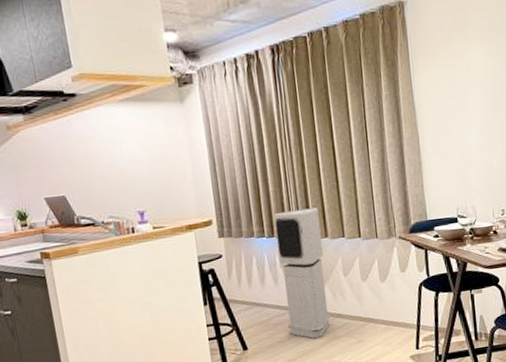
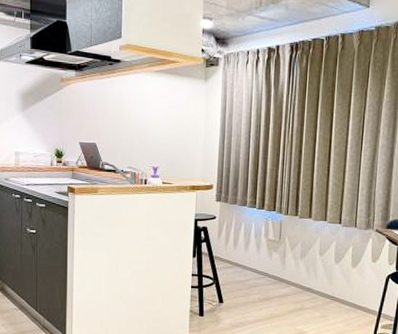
air purifier: present [274,207,330,339] -> none [262,188,307,305]

